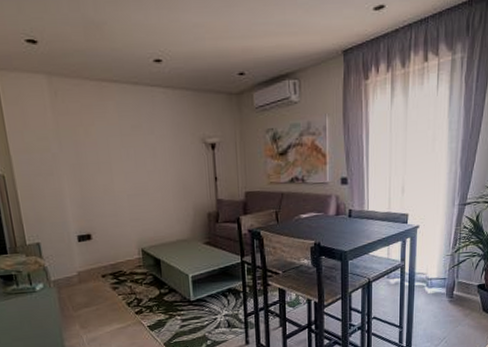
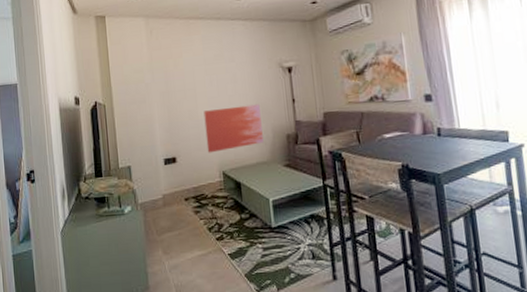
wall art: none [120,181,184,230] -> present [203,104,263,153]

